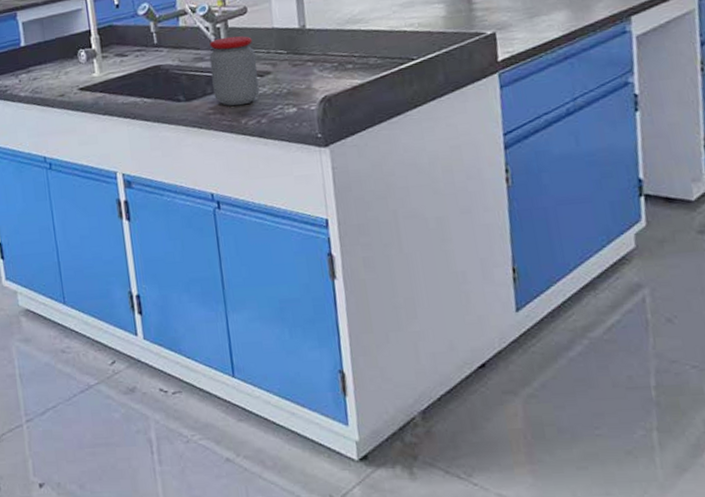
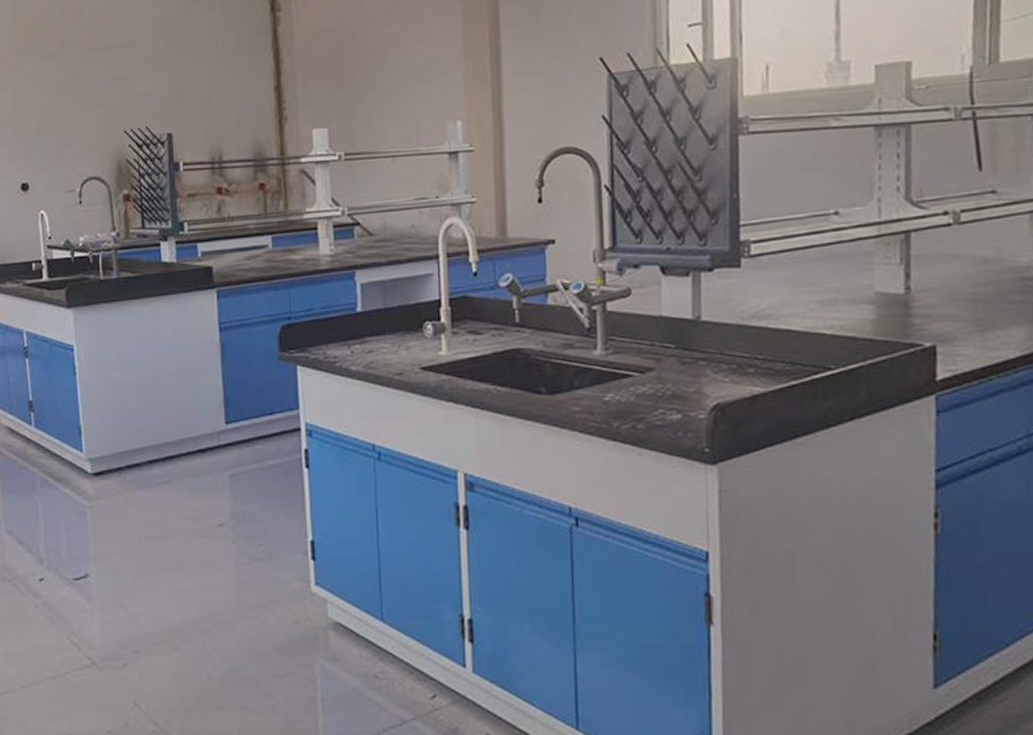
jar: present [209,36,260,106] -> none [580,321,638,406]

